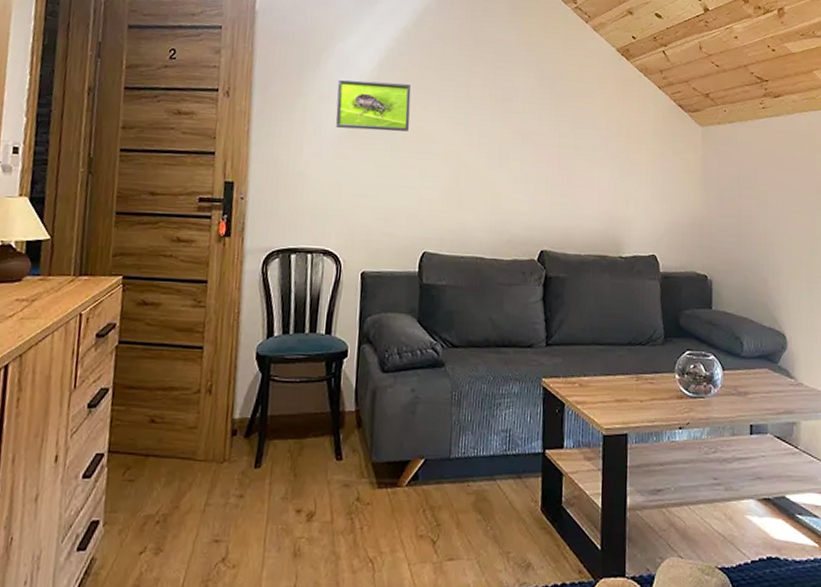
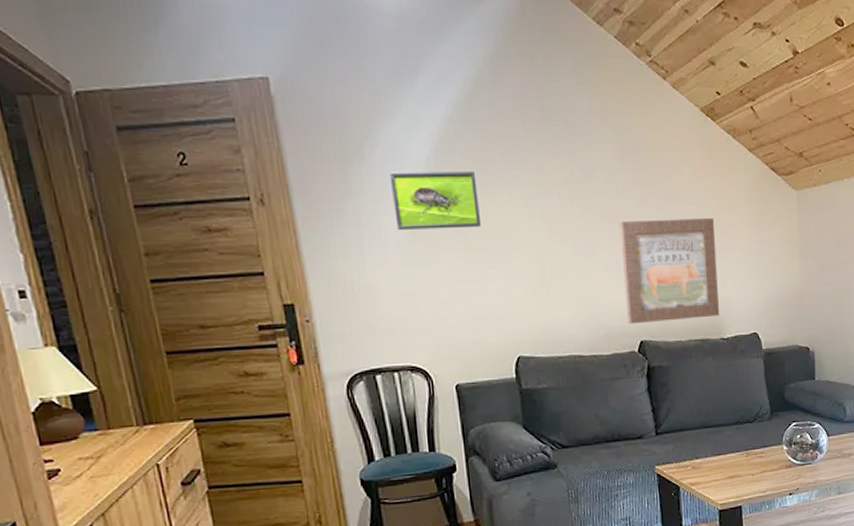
wall art: none [531,139,622,235] -> present [620,217,720,324]

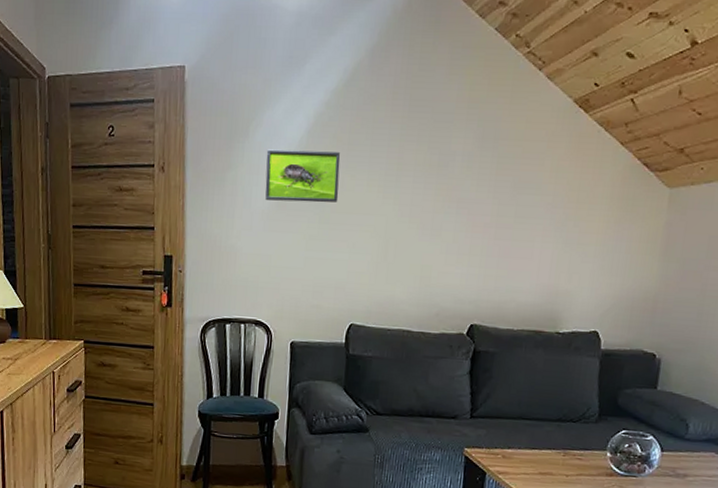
wall art: present [620,217,720,324] -> none [461,207,569,310]

